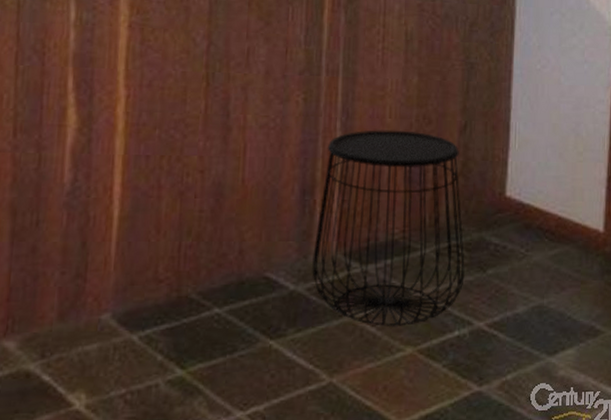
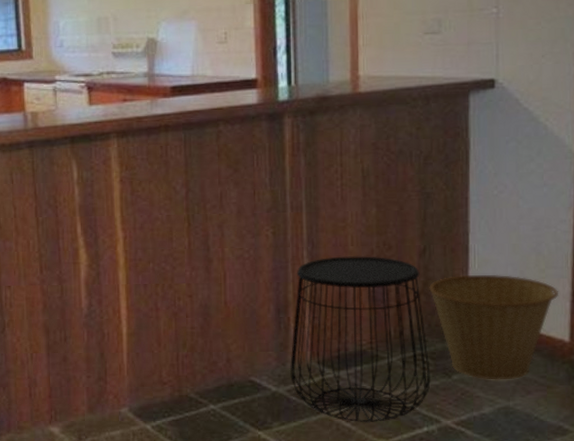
basket: none [468,155,596,275] -> present [429,274,559,380]

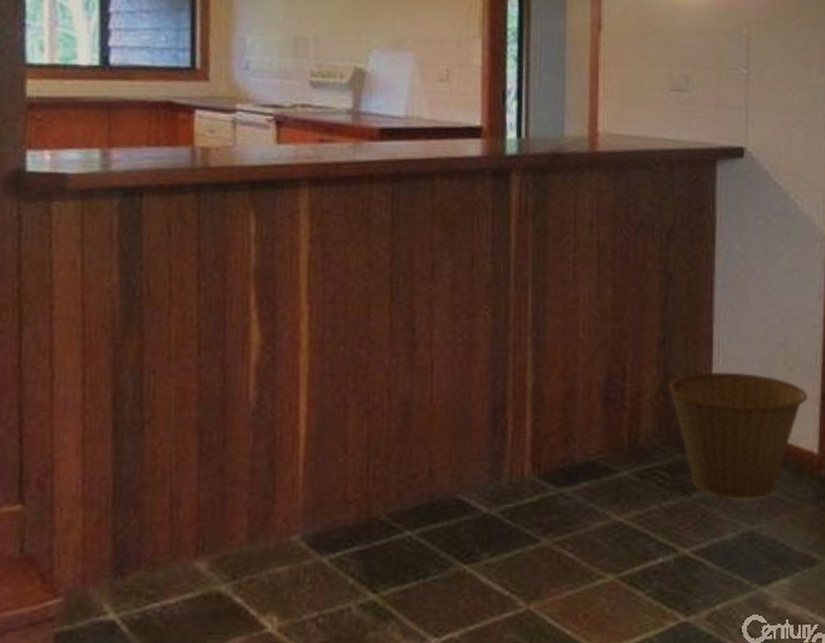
side table: present [289,256,431,423] -> none [504,345,668,553]

